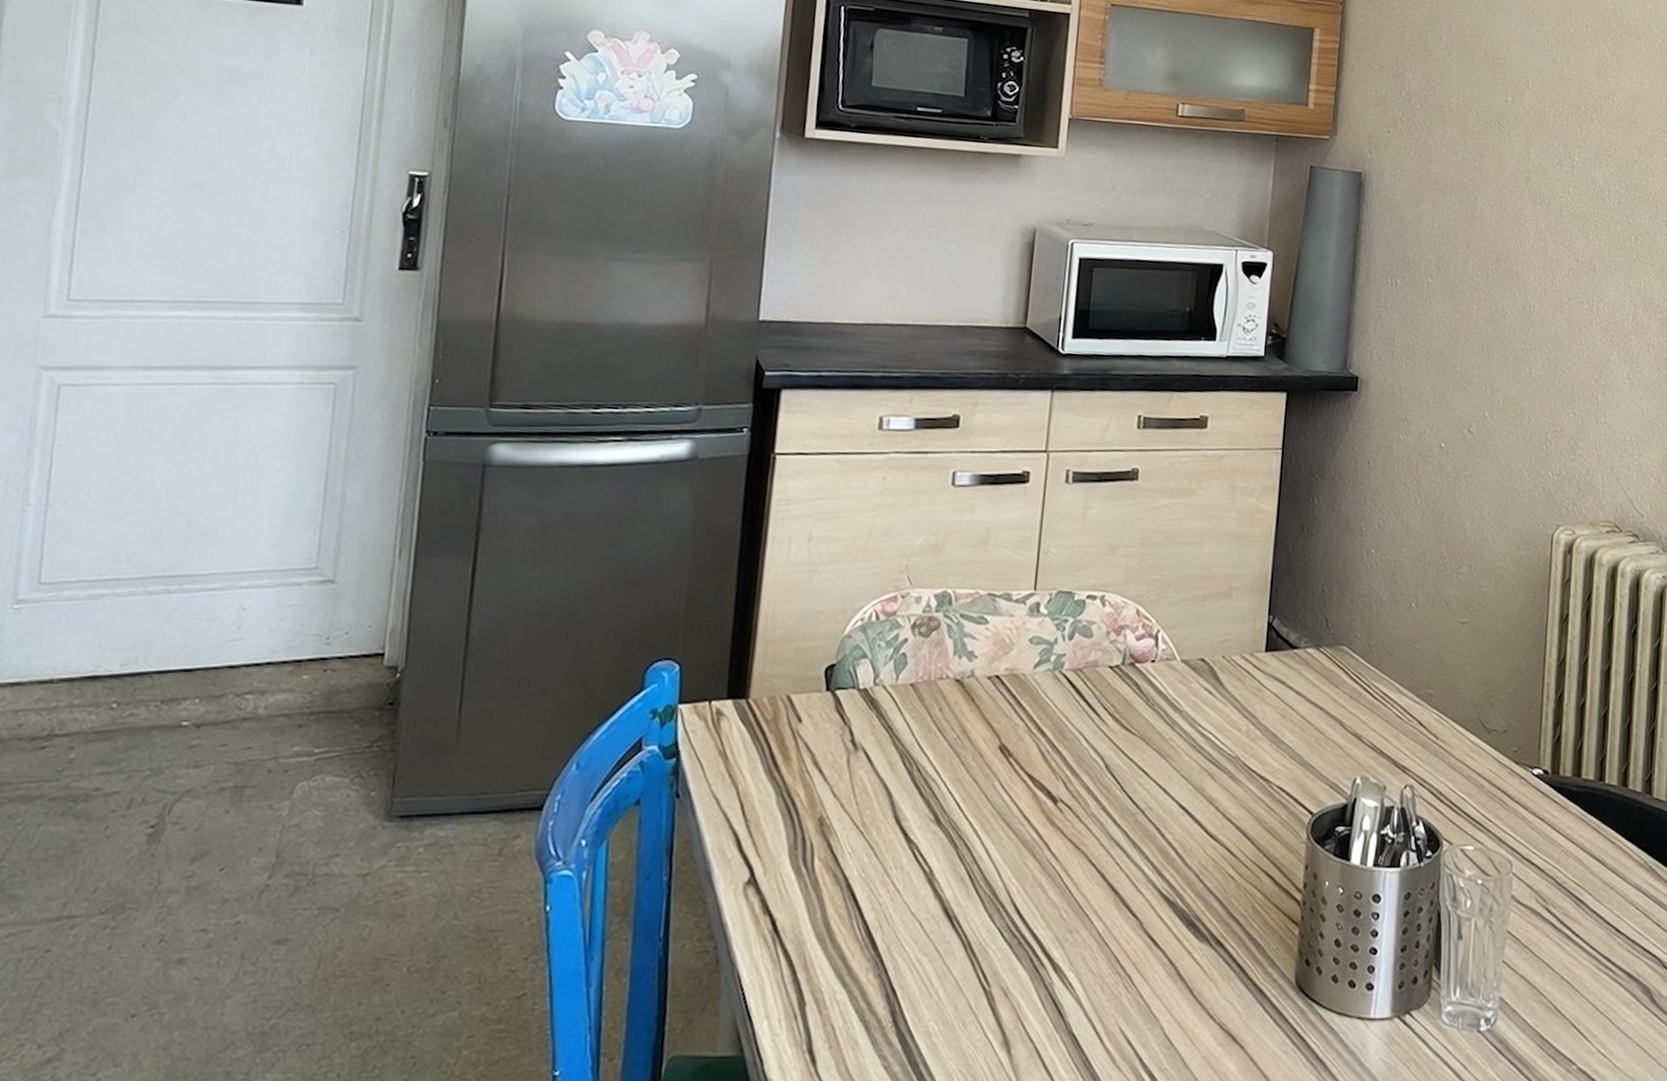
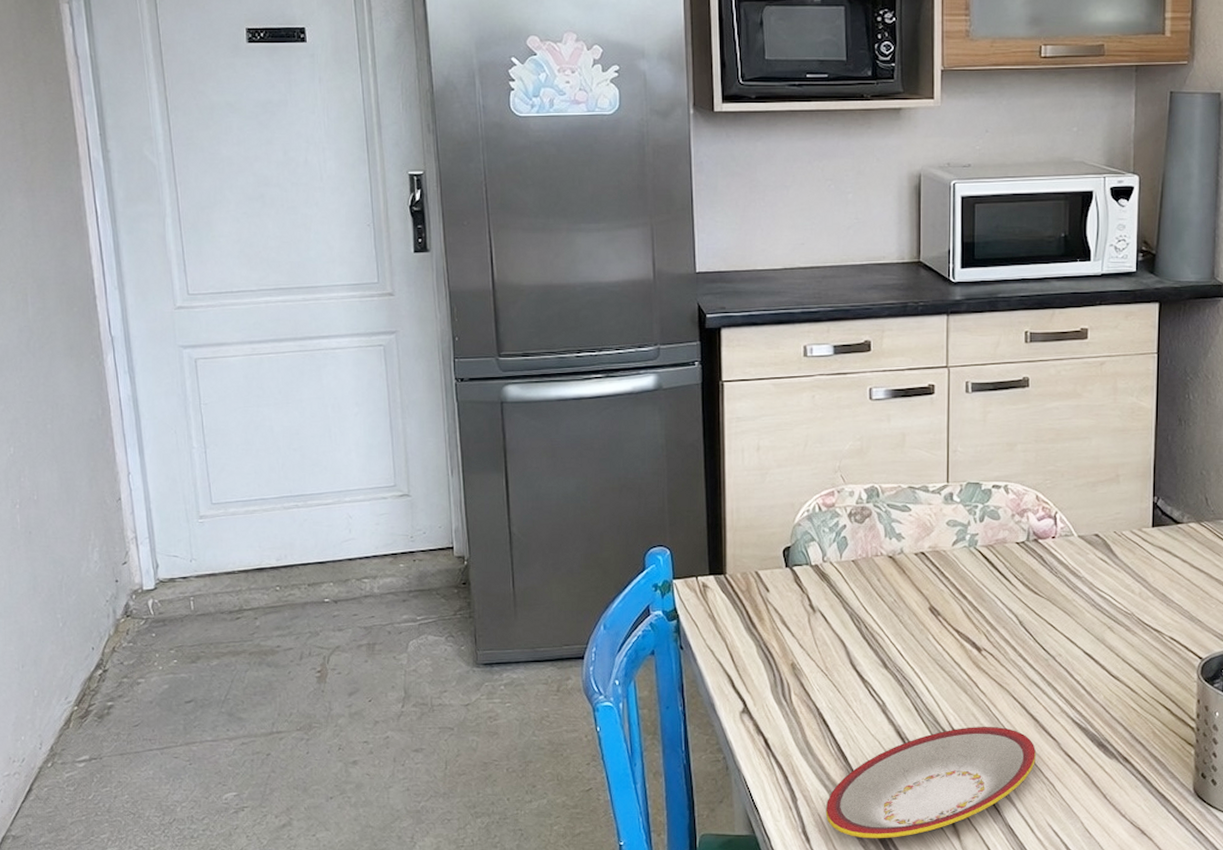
plate: none [840,901,1114,1057] -> present [825,727,1037,839]

